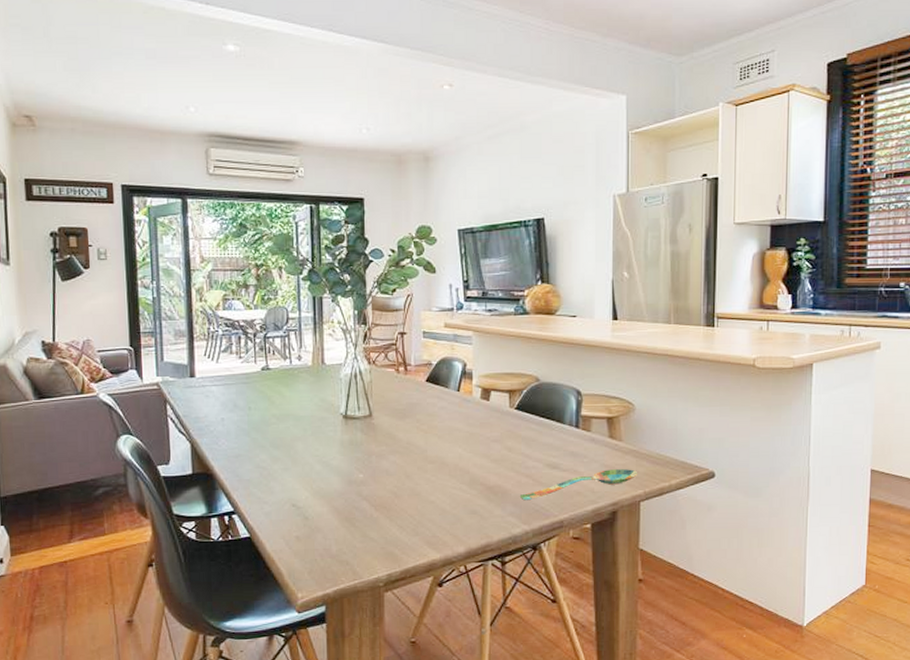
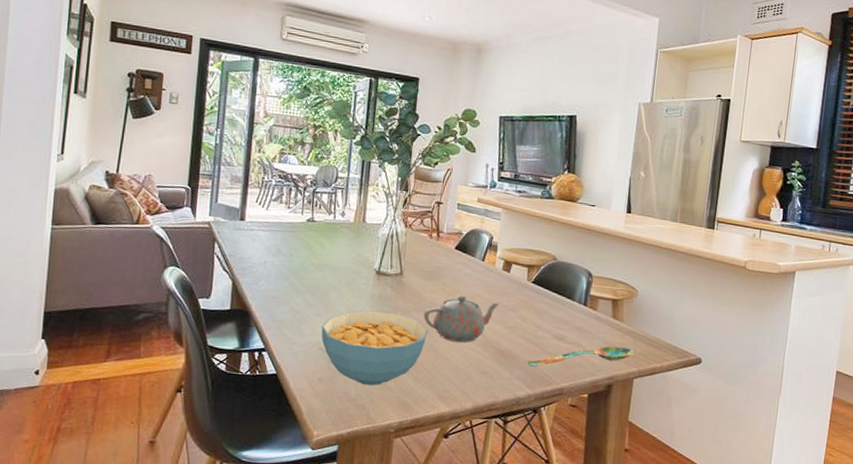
cereal bowl: none [292,458,407,539] -> present [321,311,428,386]
teapot: none [400,431,482,483] -> present [423,295,500,343]

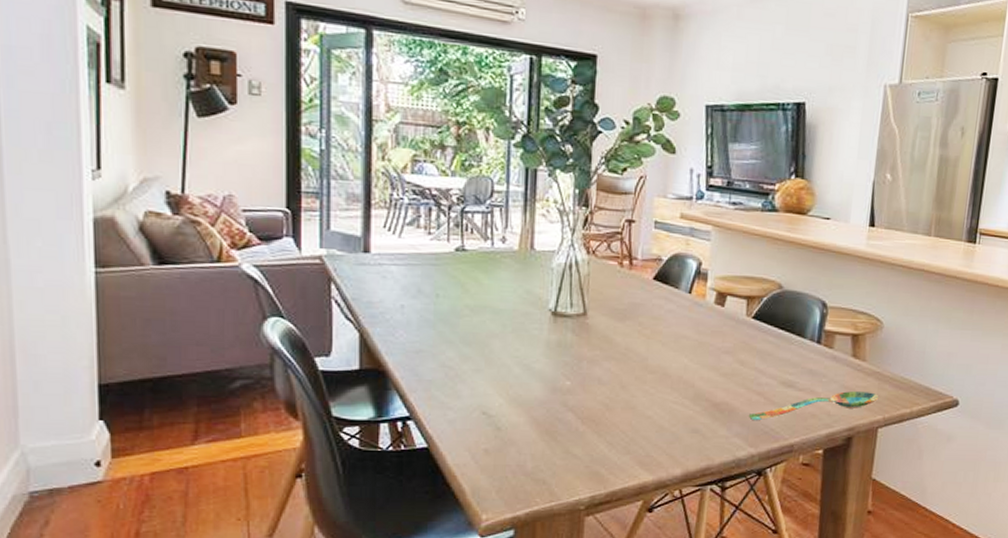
cereal bowl: present [321,311,428,386] -> none [483,362,622,455]
teapot: present [423,295,500,343] -> none [616,337,713,396]

